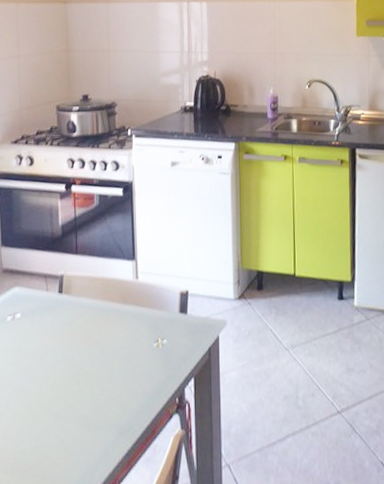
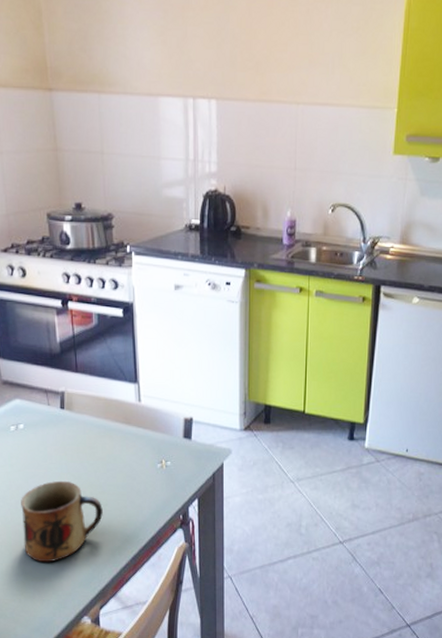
mug: none [11,371,97,470] -> present [21,480,103,563]

